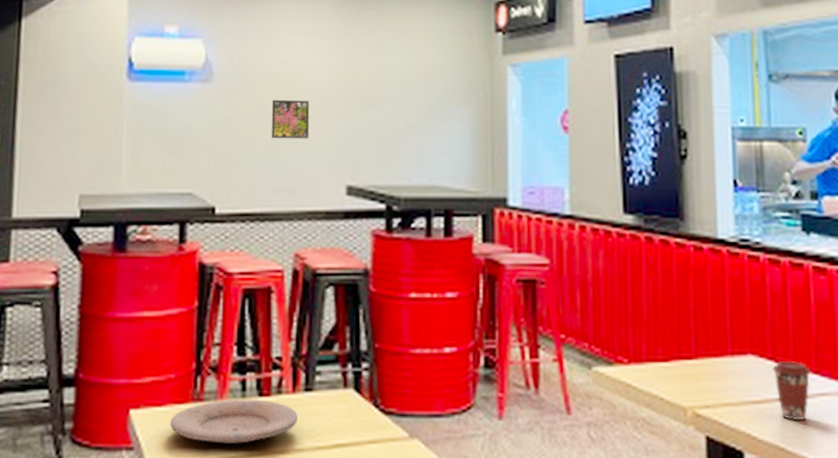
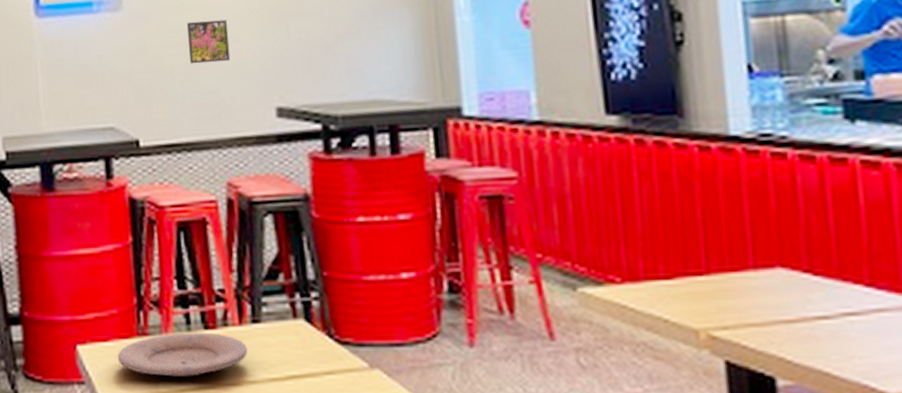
coffee cup: present [772,360,811,420] -> none [809,272,862,341]

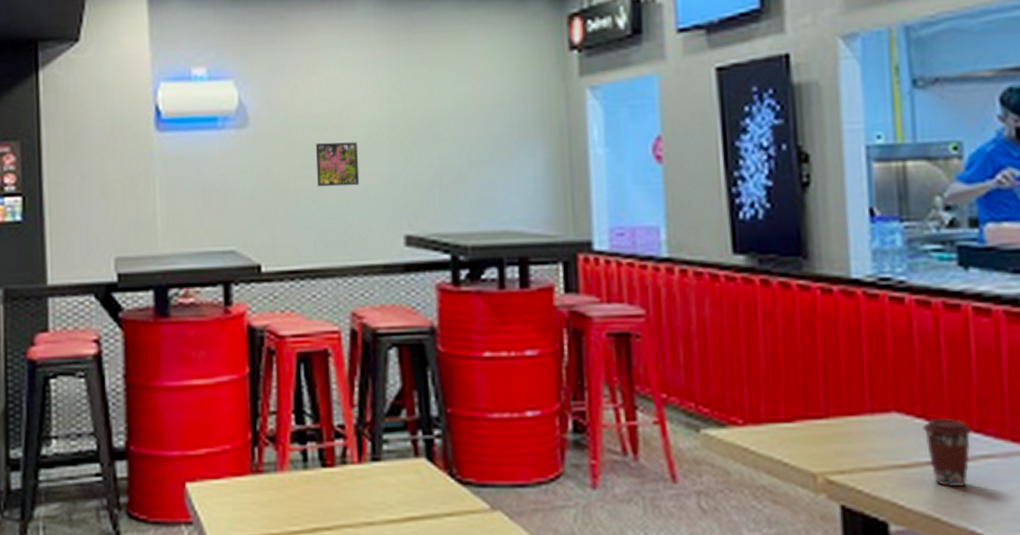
plate: present [117,332,247,377] -> none [228,470,366,517]
coffee cup: none [809,272,862,341] -> present [922,417,971,486]

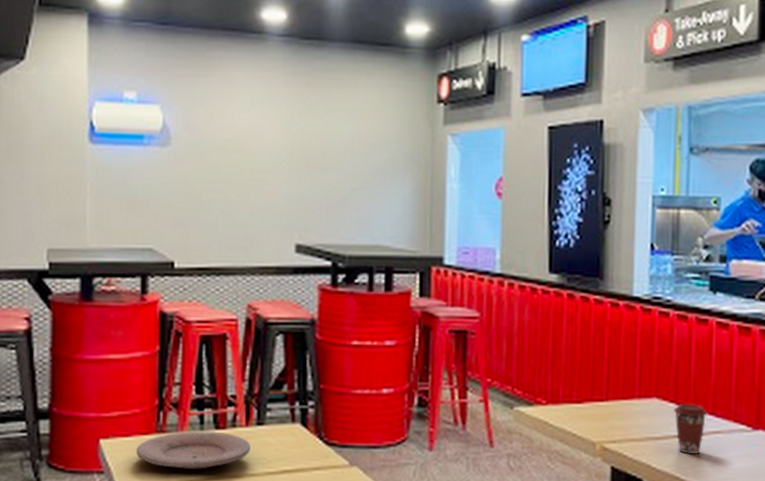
plate: none [228,470,366,517] -> present [136,431,250,469]
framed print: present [315,142,360,187] -> none [225,163,262,201]

